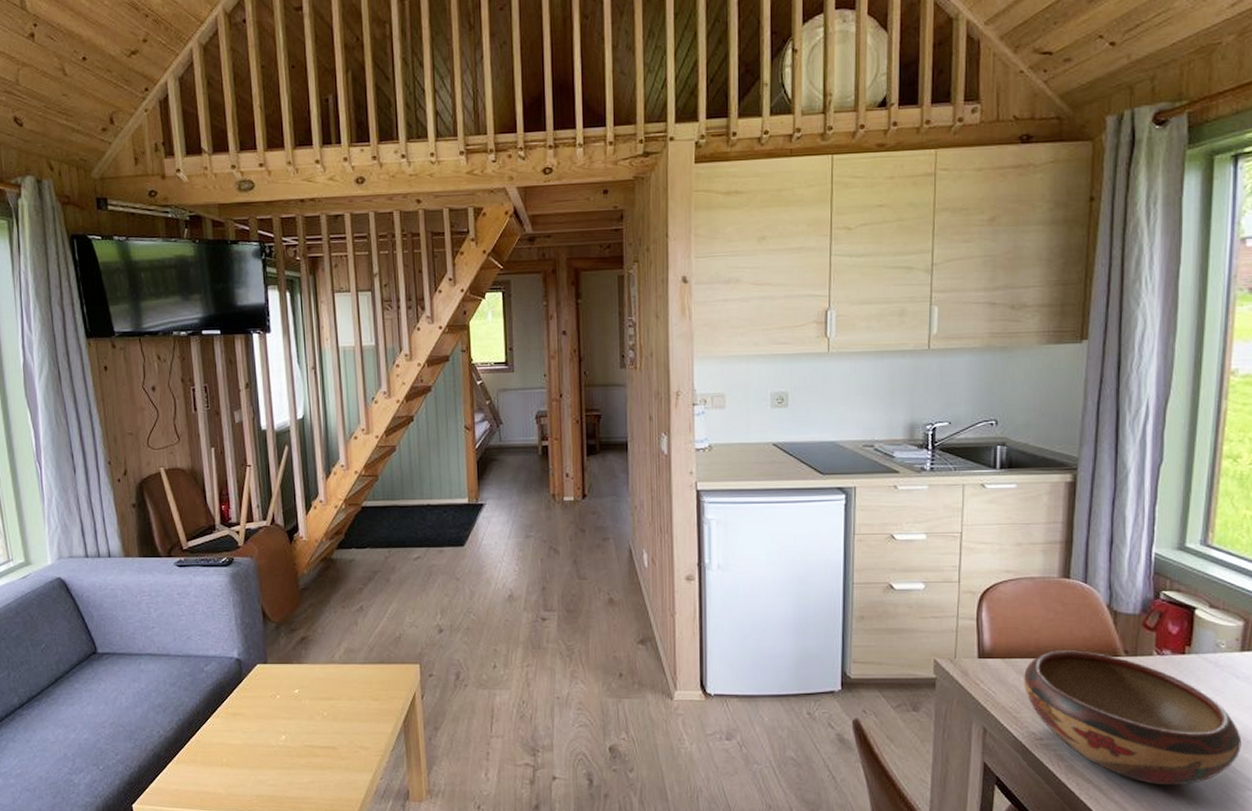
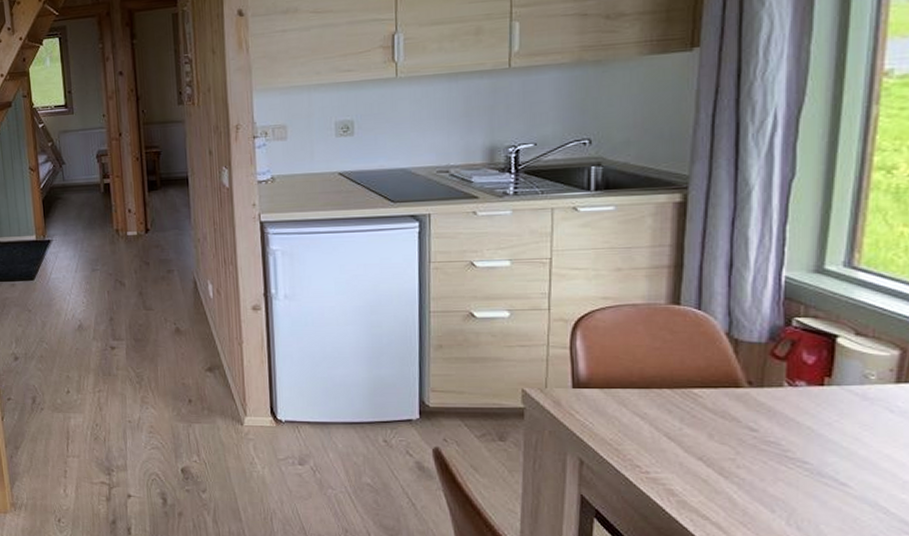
decorative bowl: present [1023,650,1242,786] -> none [625,381,897,526]

